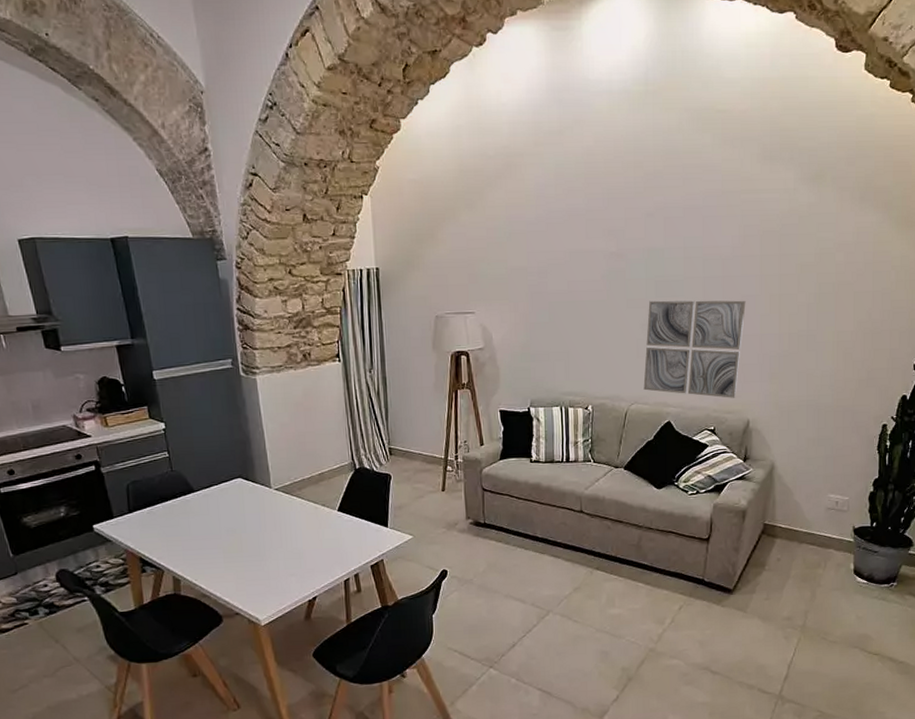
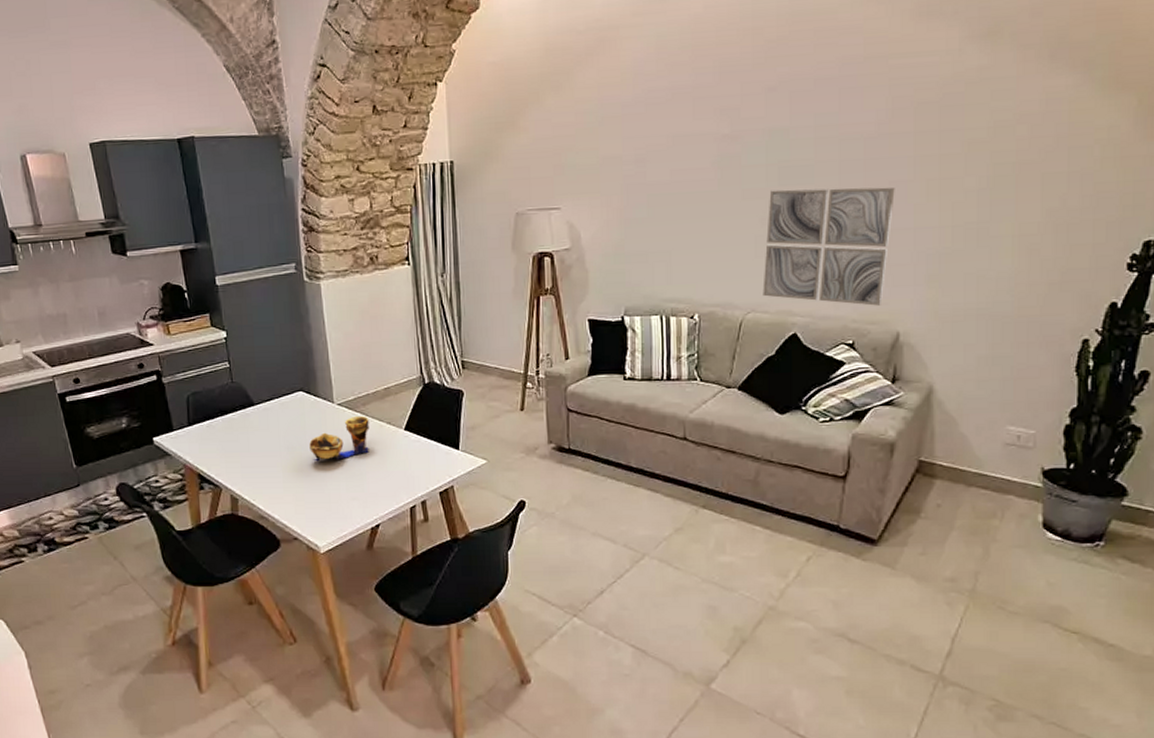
decorative bowl: none [249,500,306,542] -> present [309,416,370,462]

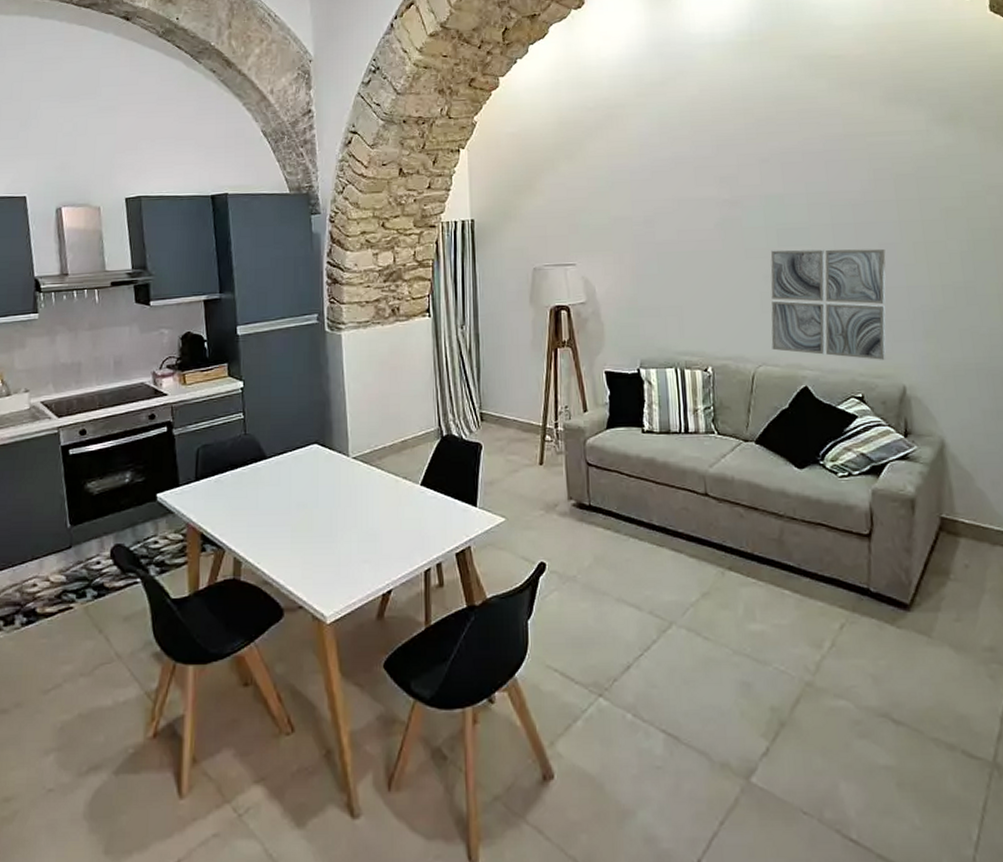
decorative bowl: present [309,416,370,462] -> none [321,471,385,520]

